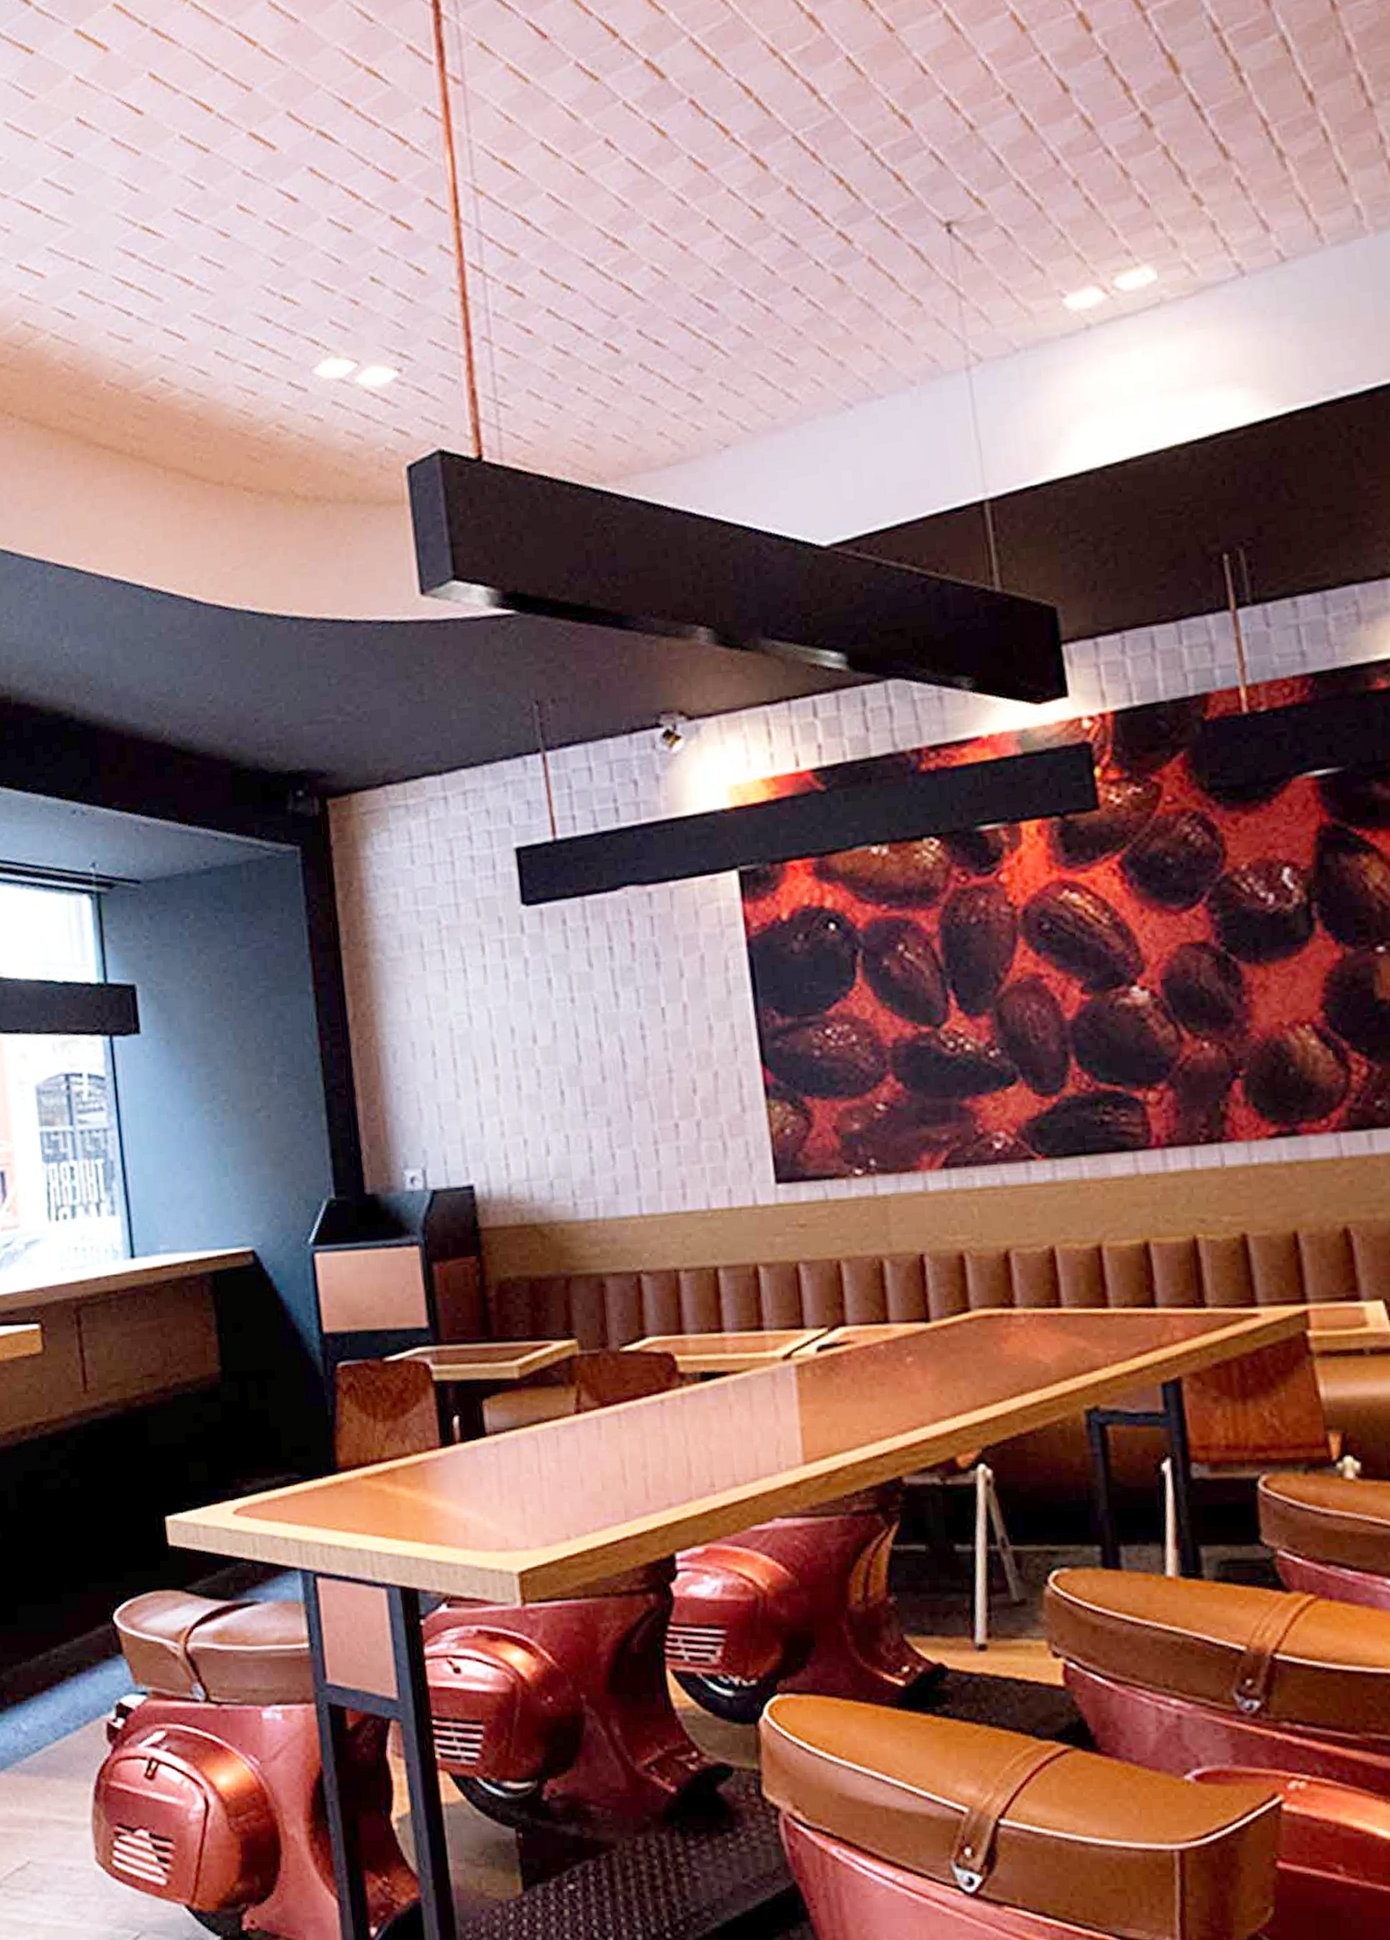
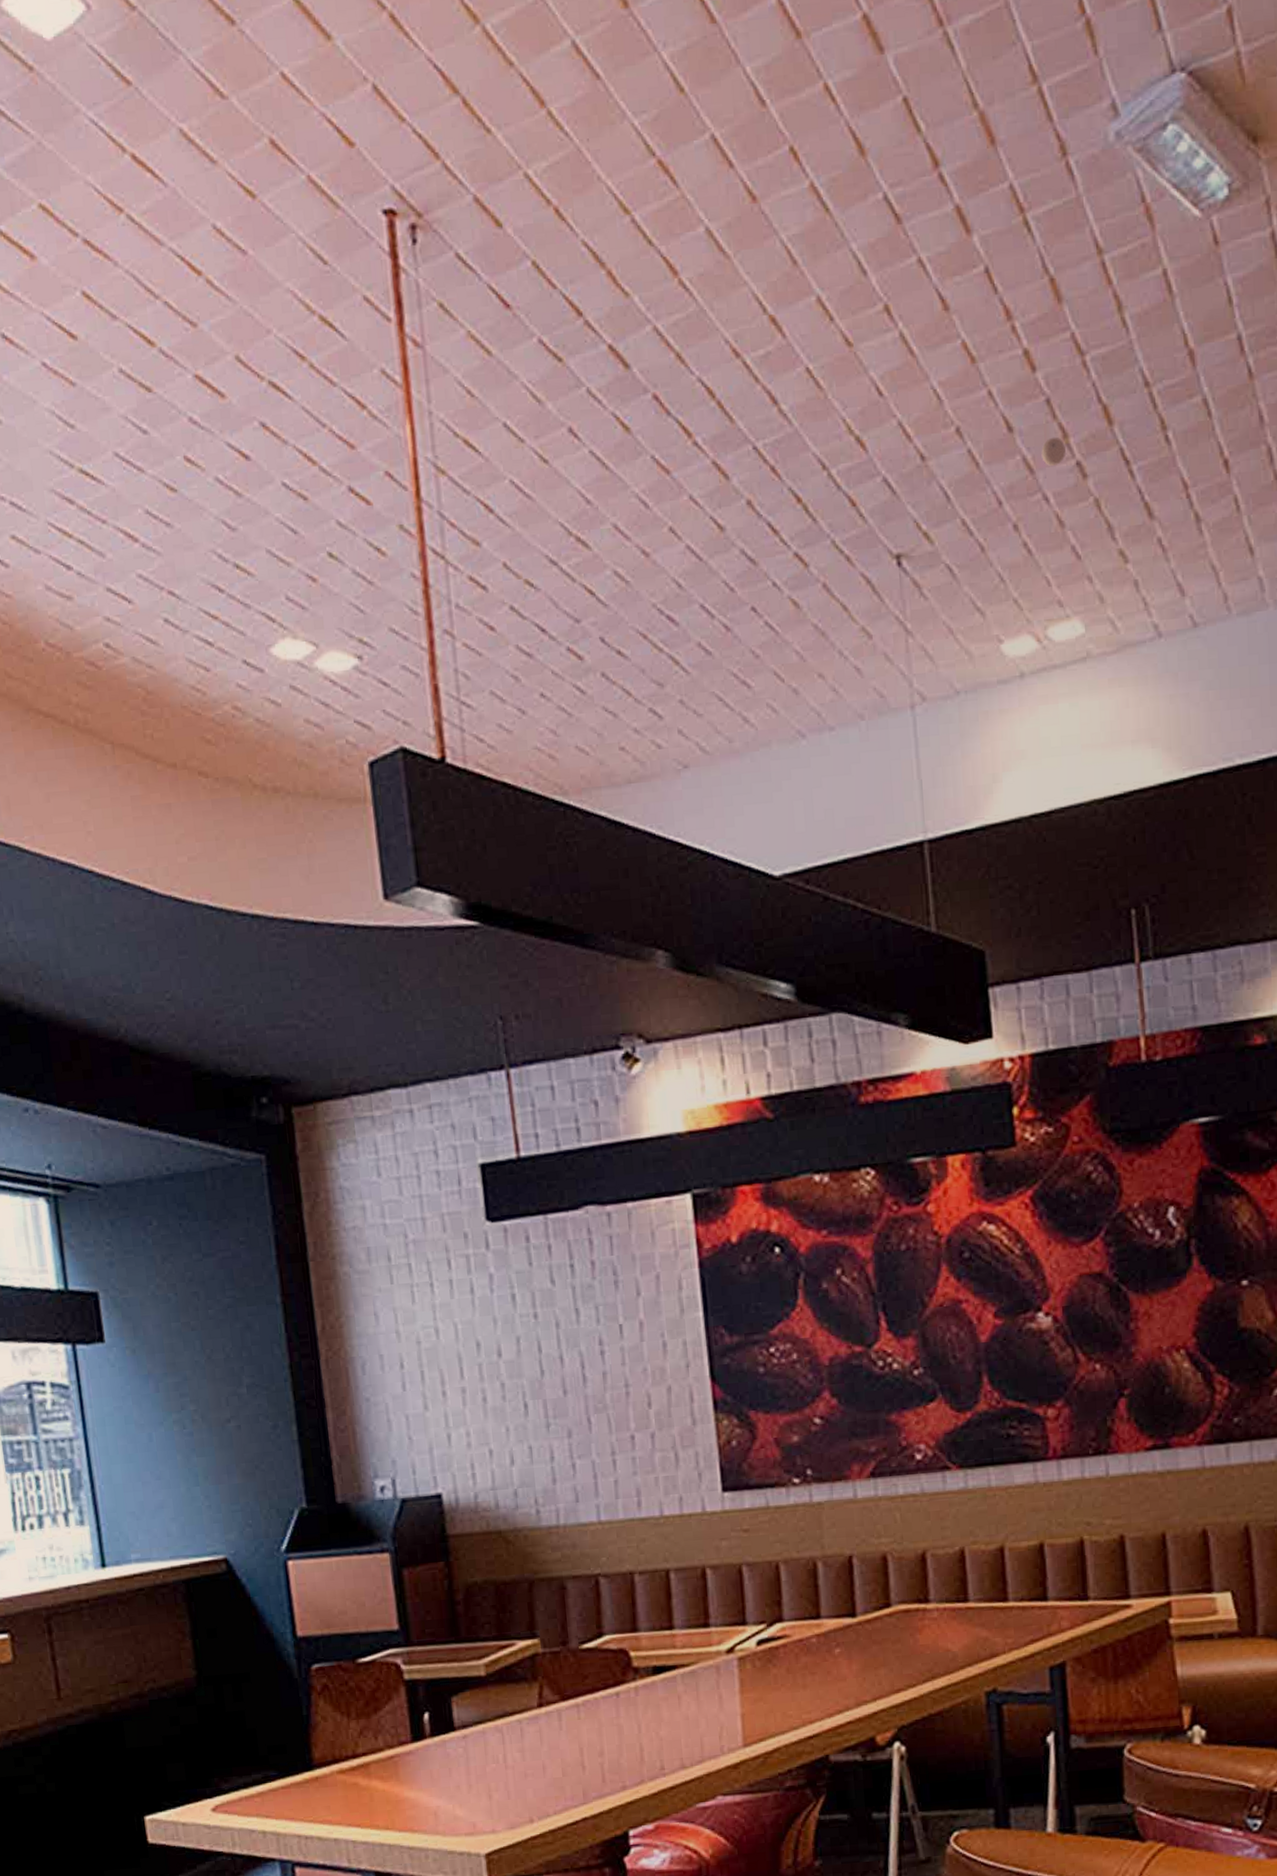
eyeball: none [1101,91,1128,120] -> present [1041,437,1066,466]

